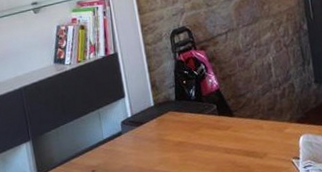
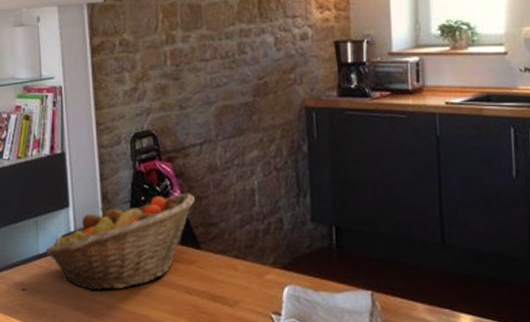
fruit basket: none [109,73,226,163] -> present [45,193,195,291]

